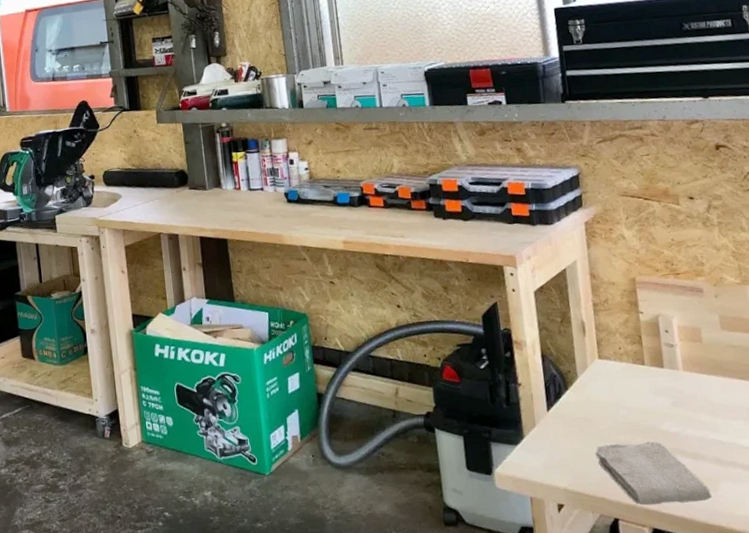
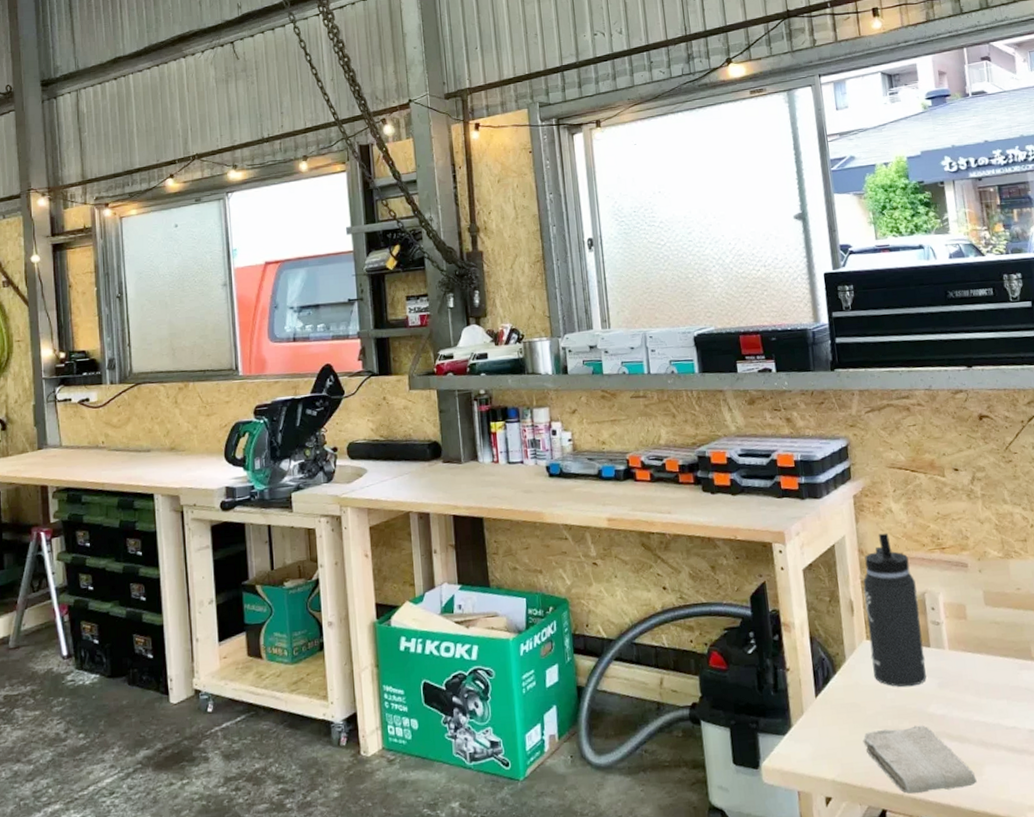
thermos bottle: none [594,258,660,405] -> present [863,533,926,687]

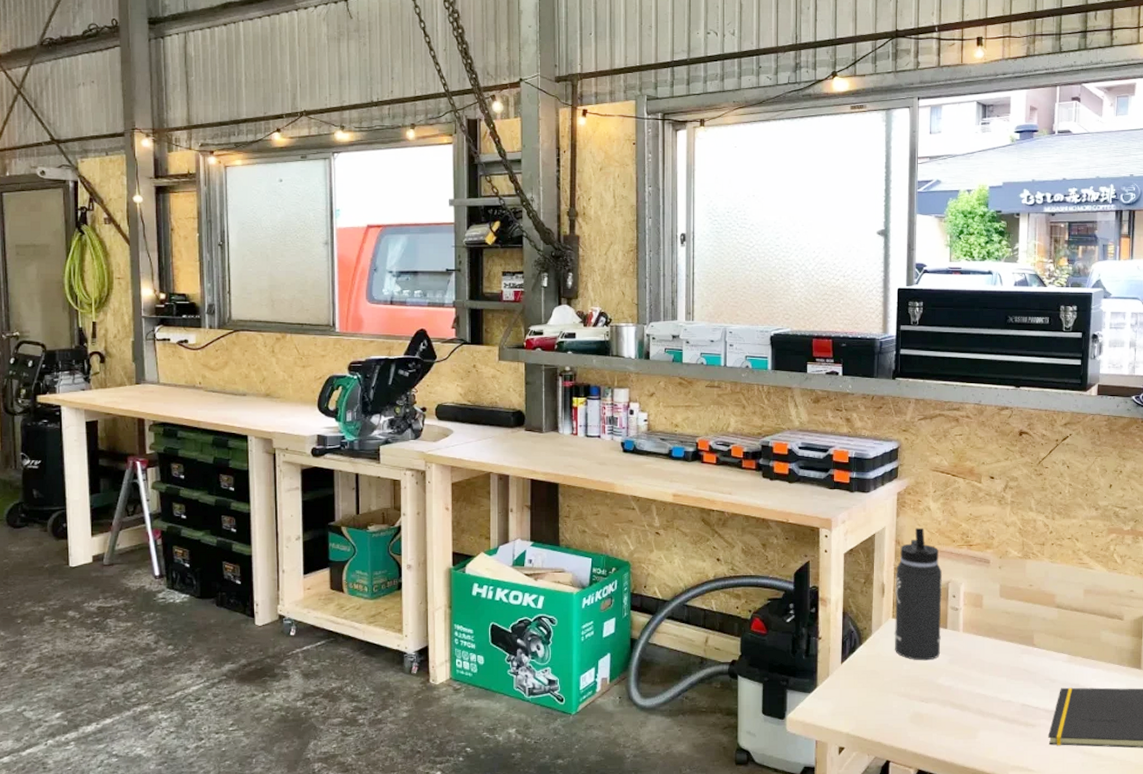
washcloth: present [863,725,977,794] -> none [878,693,971,750]

